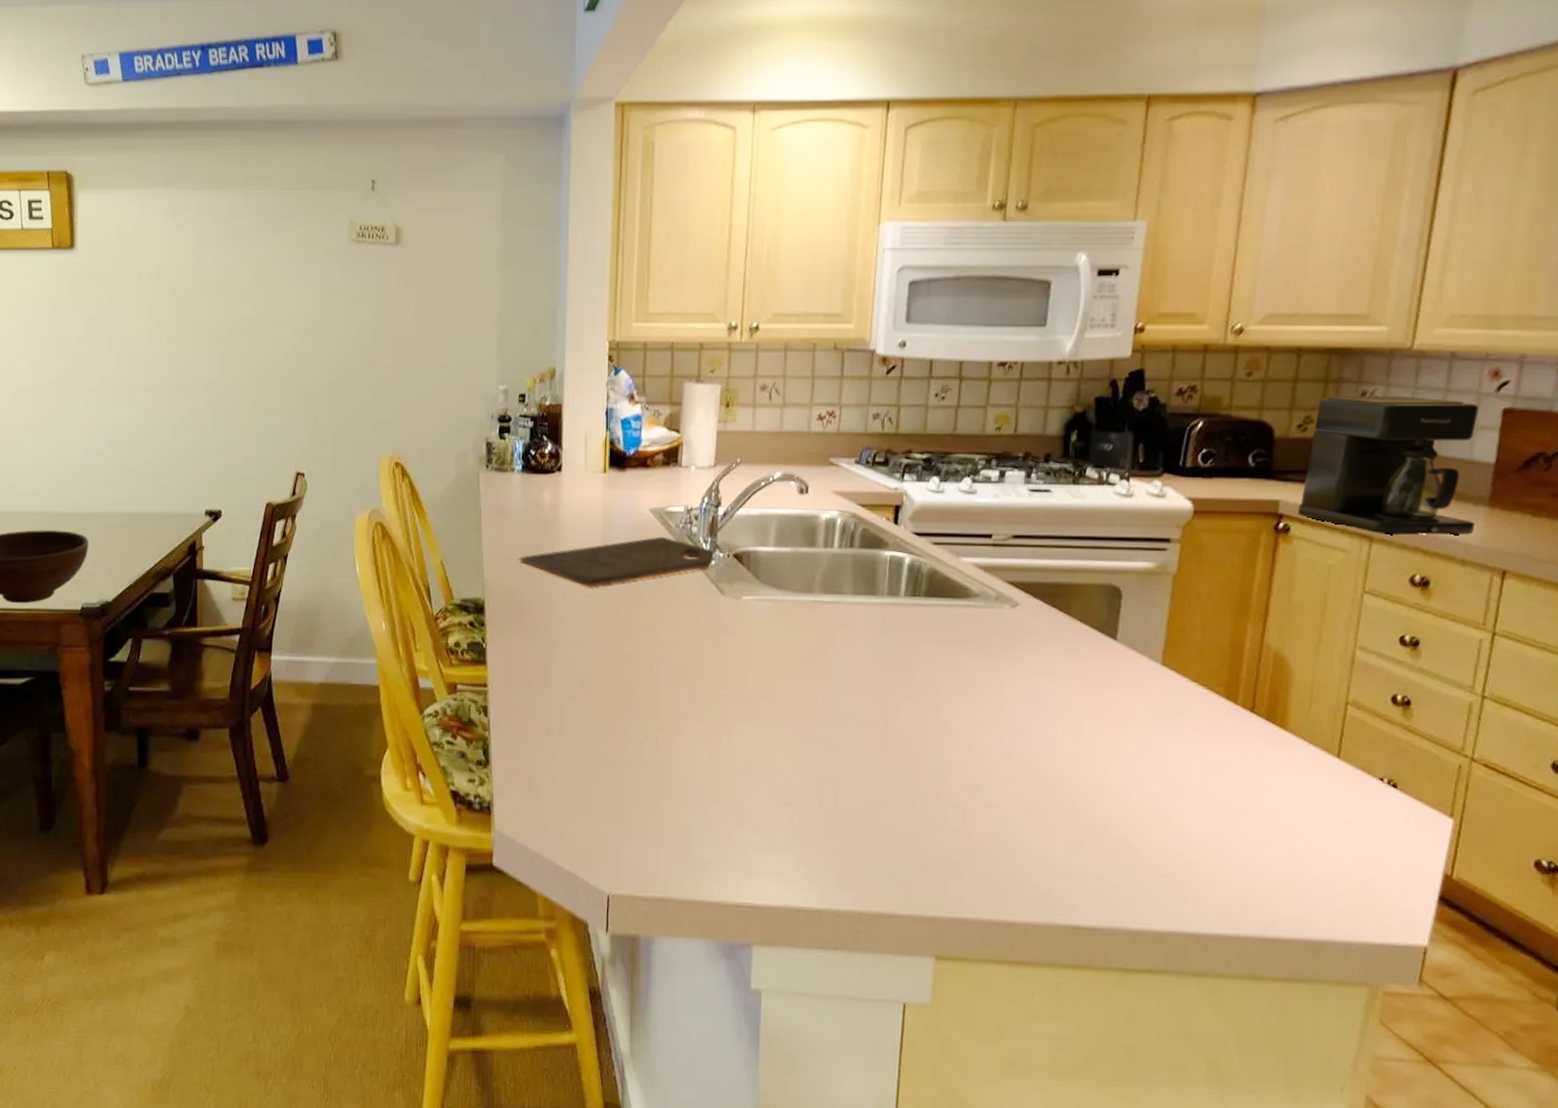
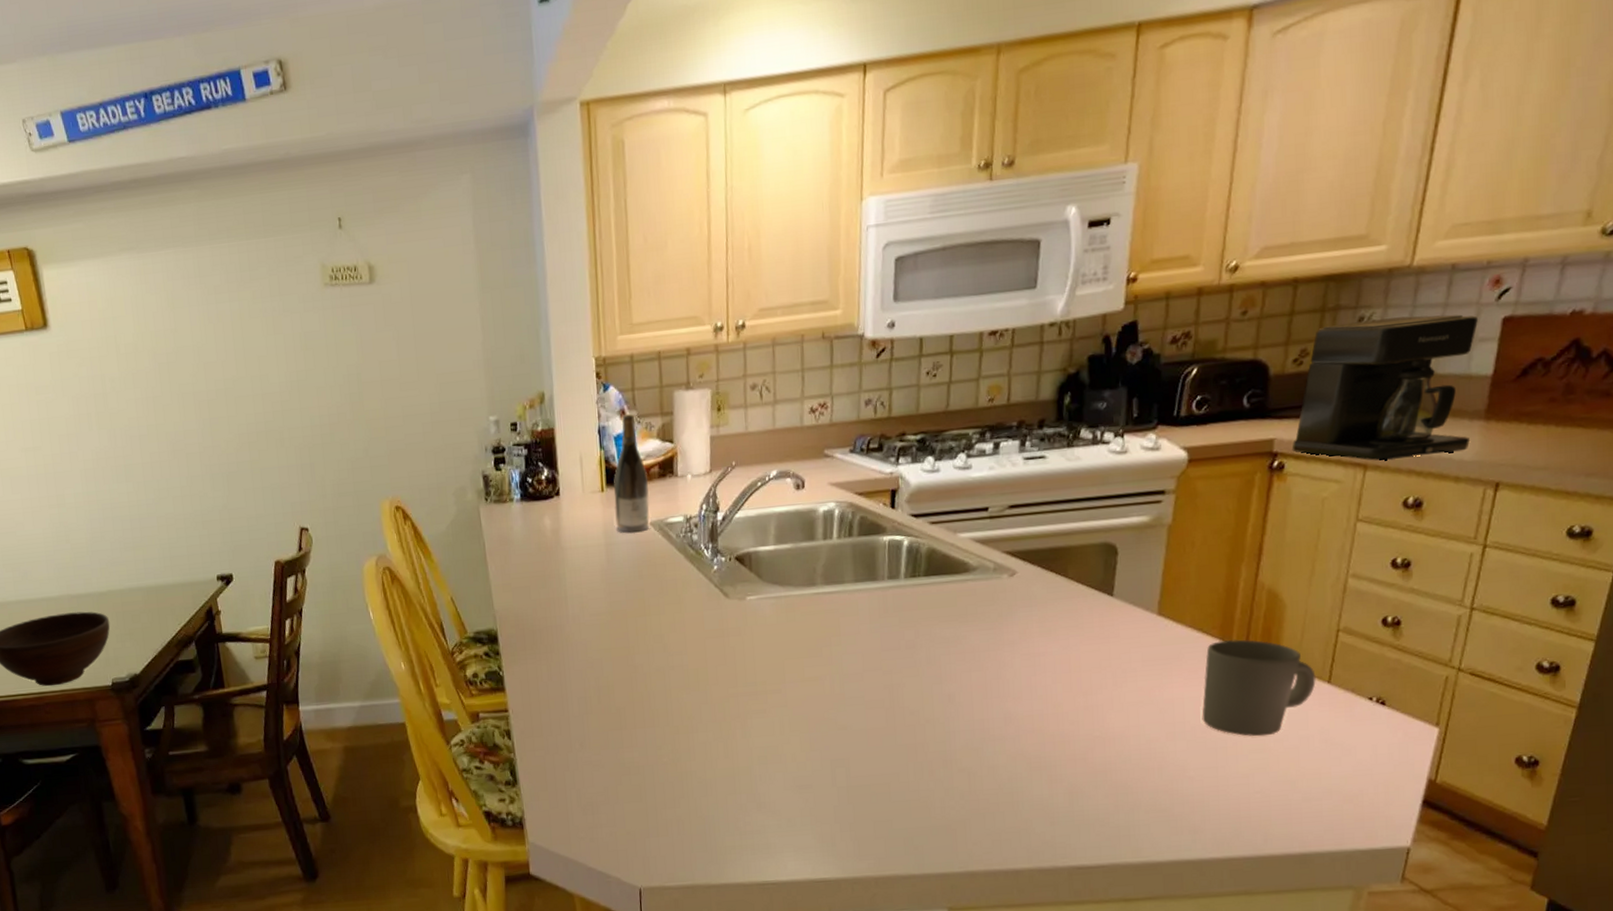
cutting board: present [518,536,715,588] -> none [525,547,717,606]
wine bottle: none [615,400,652,519] -> present [613,414,650,534]
mug: none [1206,699,1325,807] -> present [1201,639,1316,737]

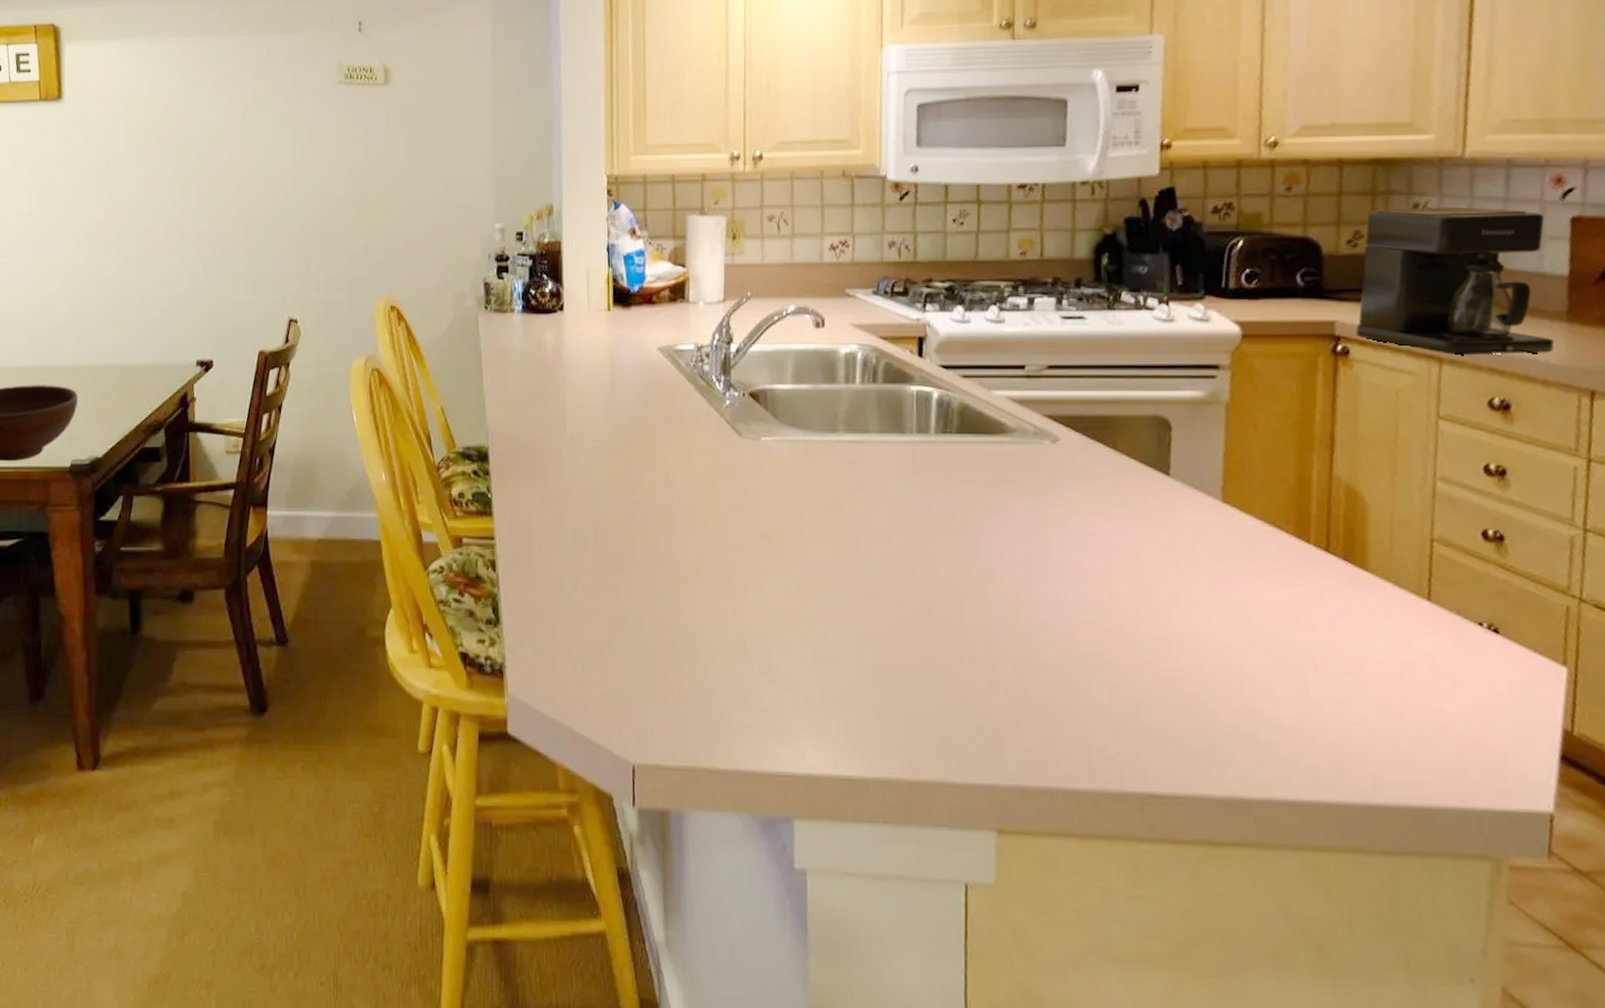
wine bottle: present [613,414,650,534] -> none [620,234,658,358]
mug: present [1201,639,1316,737] -> none [1281,537,1414,656]

